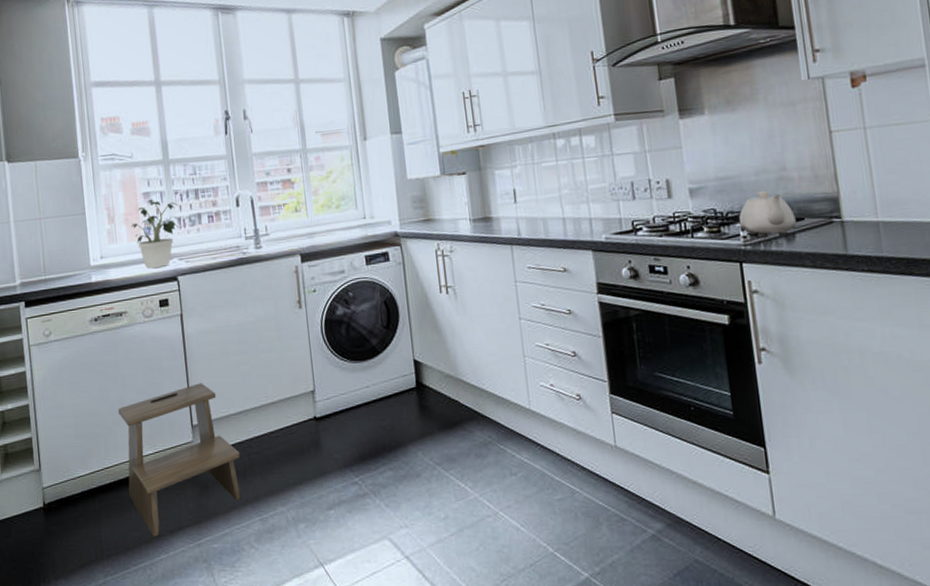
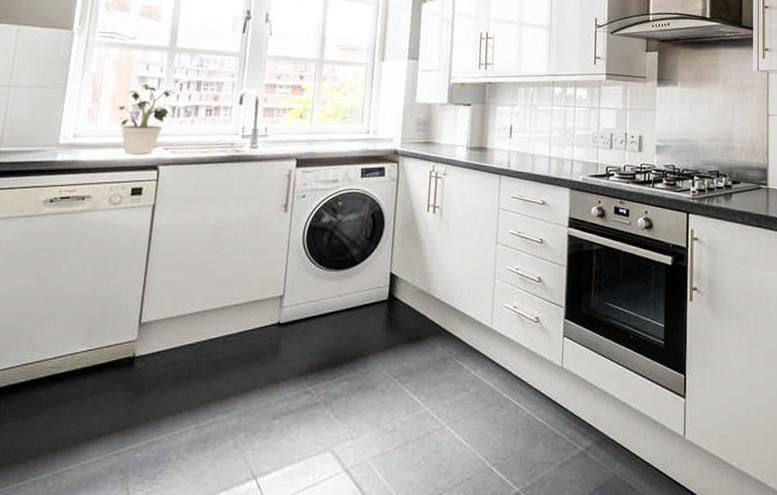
step stool: present [118,383,242,537] -> none [46,279,188,444]
teapot: present [738,190,797,238] -> none [691,155,735,195]

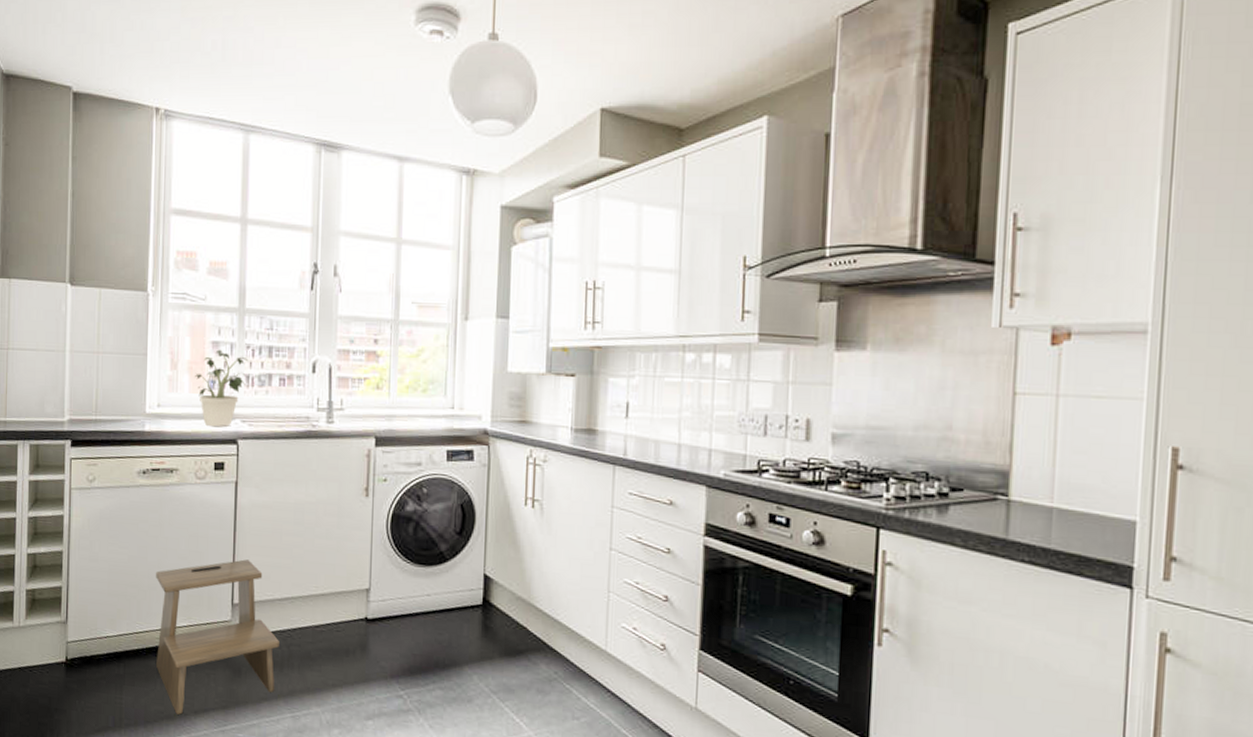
step stool: none [46,279,188,444] -> present [156,559,279,715]

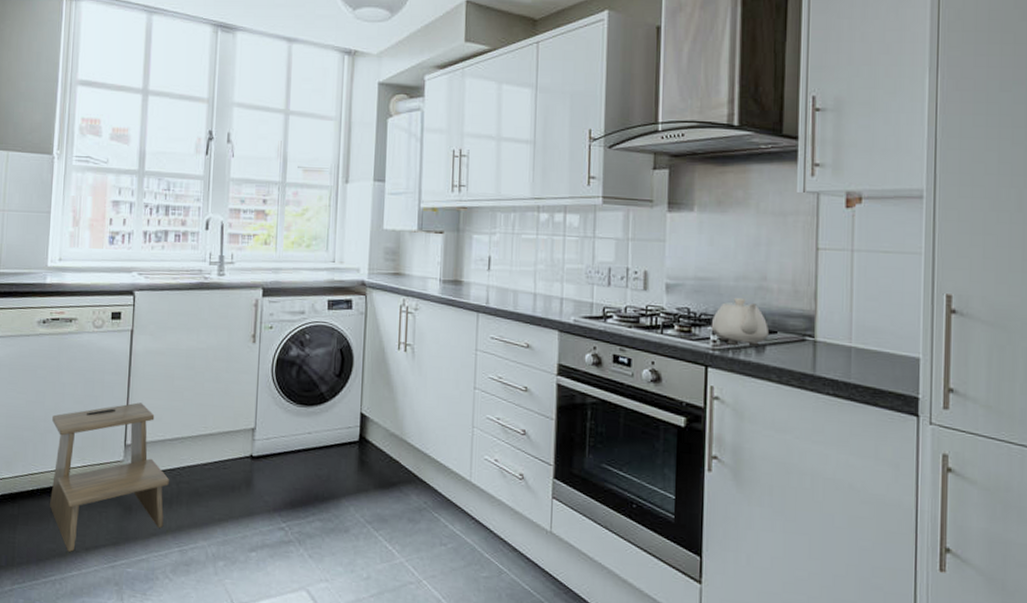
potted plant: present [195,349,249,427] -> none [96,208,147,280]
teapot: none [884,449,955,506] -> present [711,297,770,347]

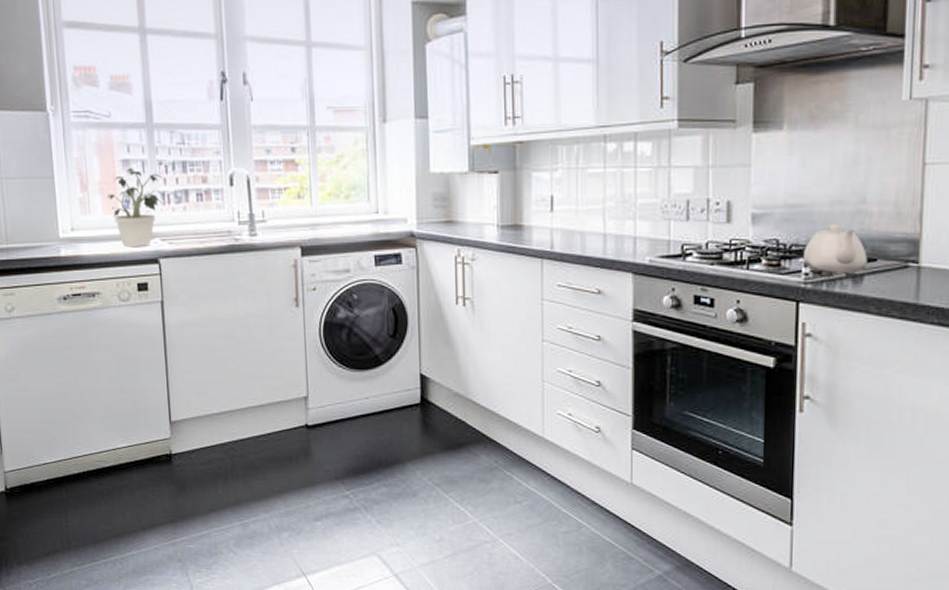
step stool: present [50,402,169,552] -> none [89,377,222,532]
potted plant: none [96,208,147,280] -> present [107,168,163,248]

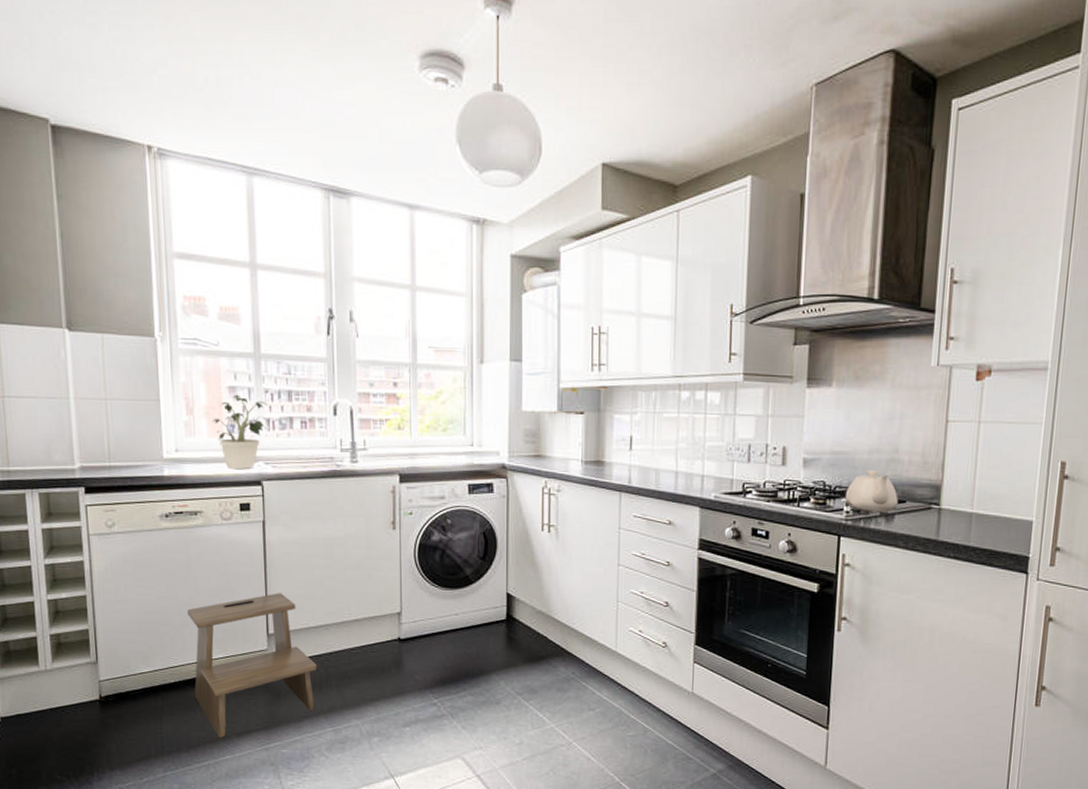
step stool: none [89,377,222,532] -> present [187,593,317,738]

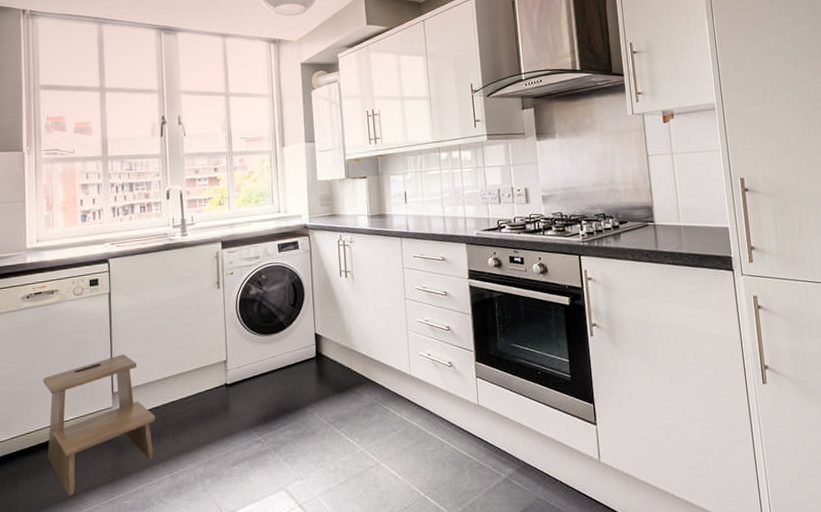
potted plant: present [213,394,268,470] -> none [68,190,114,252]
teapot: present [844,469,899,516] -> none [579,199,622,237]

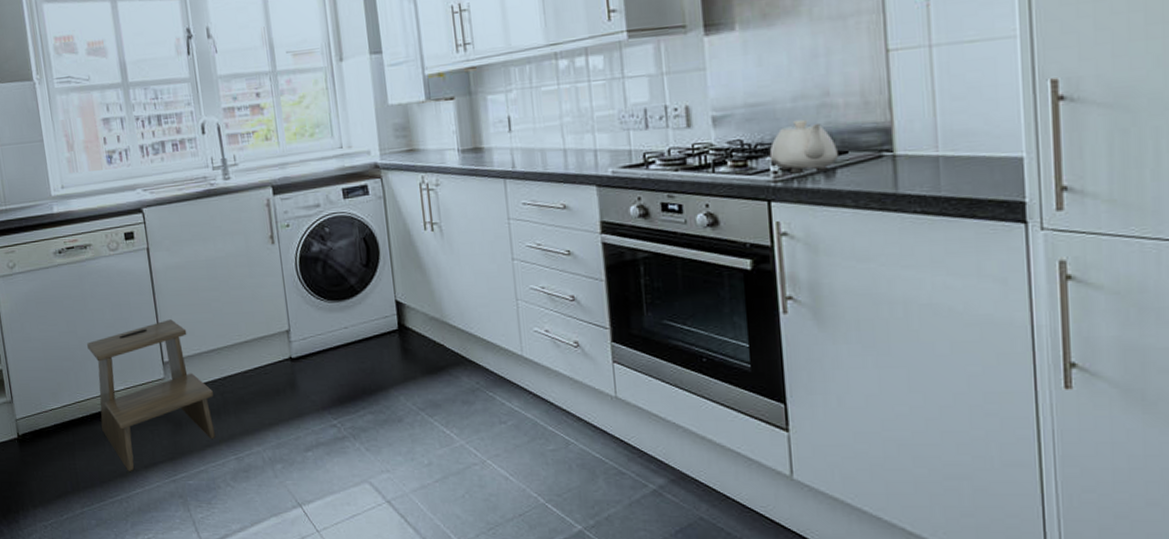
teapot: none [579,199,622,237] -> present [769,119,840,174]

